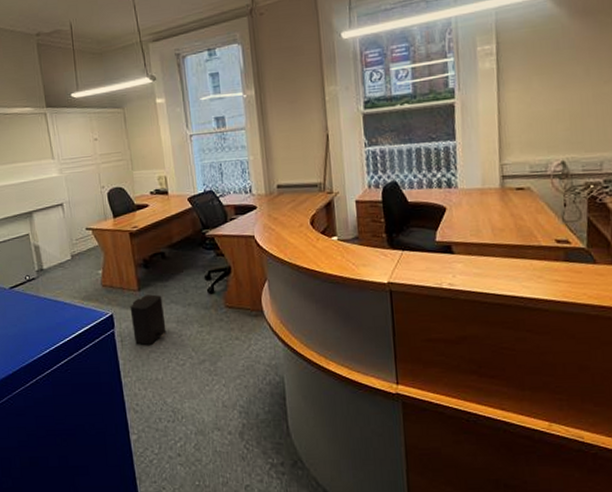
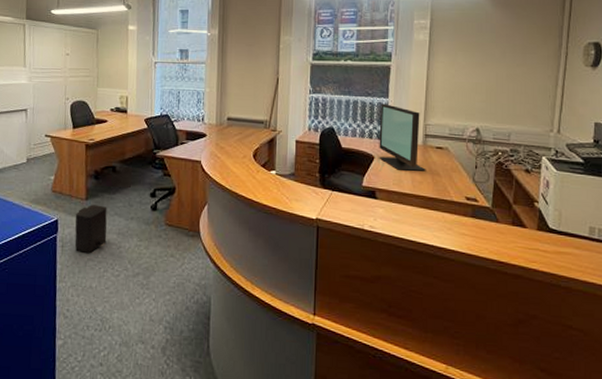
monitor: none [447,147,507,219] -> present [379,104,426,171]

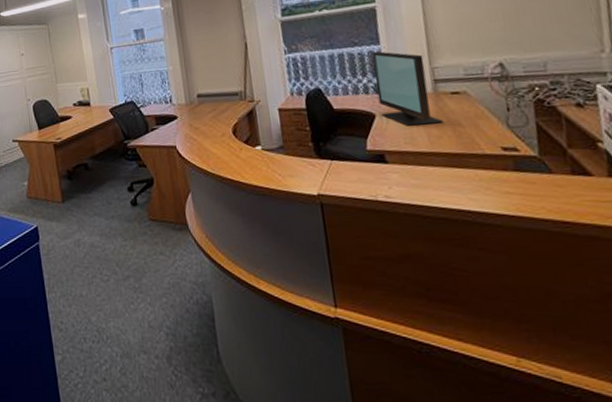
pedal bin: present [74,204,107,254] -> none [54,206,90,260]

